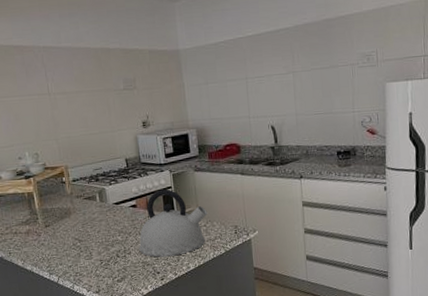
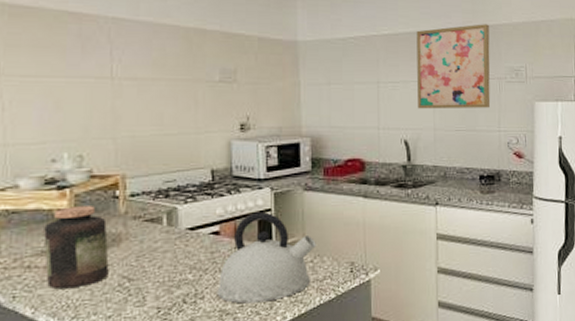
jar: none [21,189,66,248] -> present [43,206,109,290]
wall art: none [276,15,345,99] -> present [416,24,491,109]

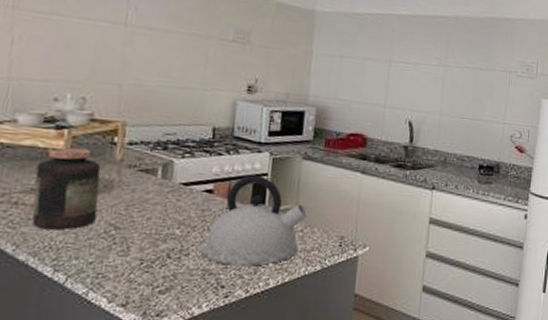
wall art: present [416,24,491,109] -> none [426,15,506,100]

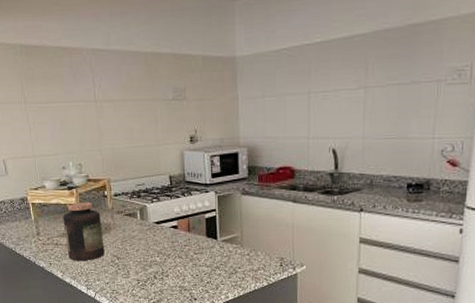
kettle: present [202,175,309,266] -> none [177,212,252,284]

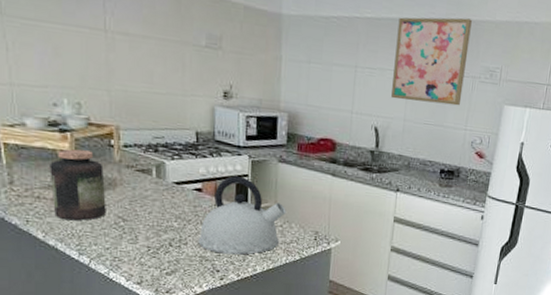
kettle: none [177,212,252,284] -> present [198,176,286,255]
wall art: none [348,20,432,118] -> present [391,17,472,106]

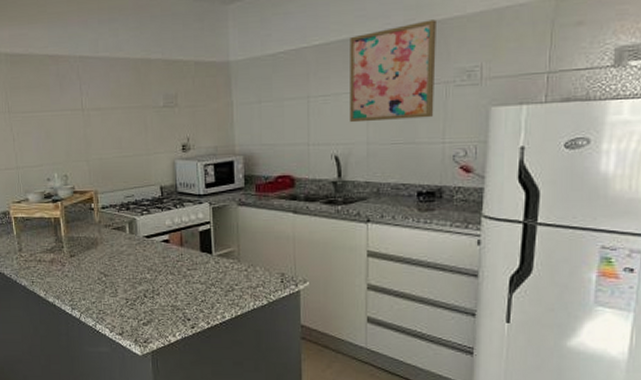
jar: present [50,149,106,221] -> none [47,216,91,279]
kettle: present [198,176,286,255] -> none [169,224,250,302]

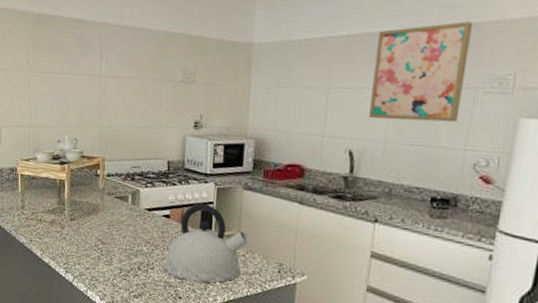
kettle: none [169,224,250,302] -> present [163,203,250,283]

